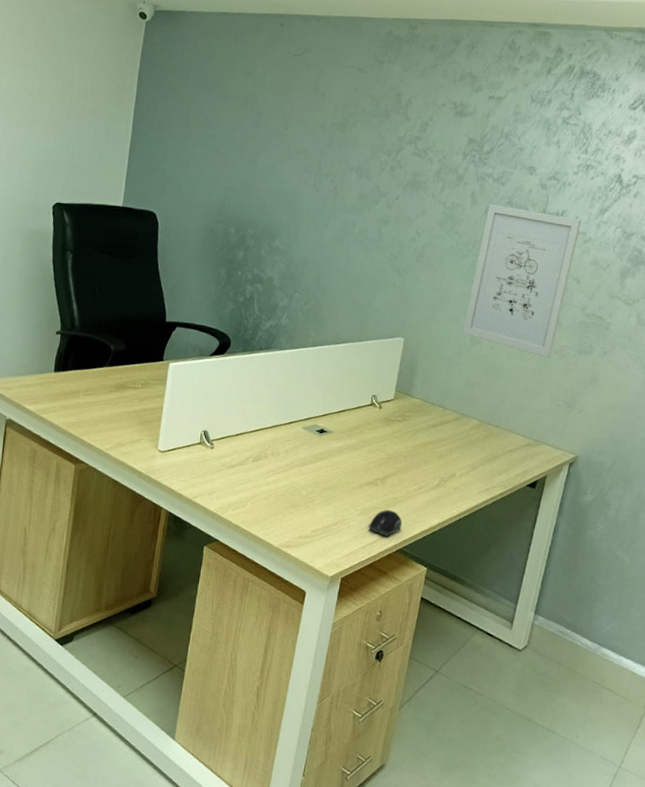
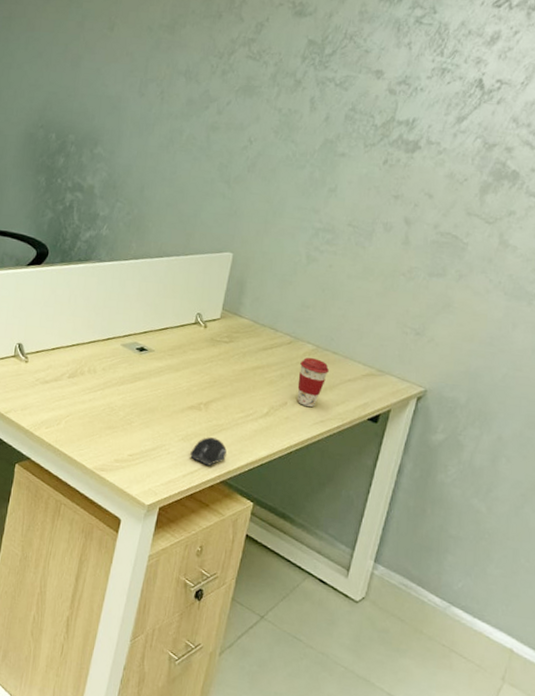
wall art: present [462,204,581,357] -> none [297,111,435,279]
coffee cup: none [464,432,492,478] -> present [296,357,329,408]

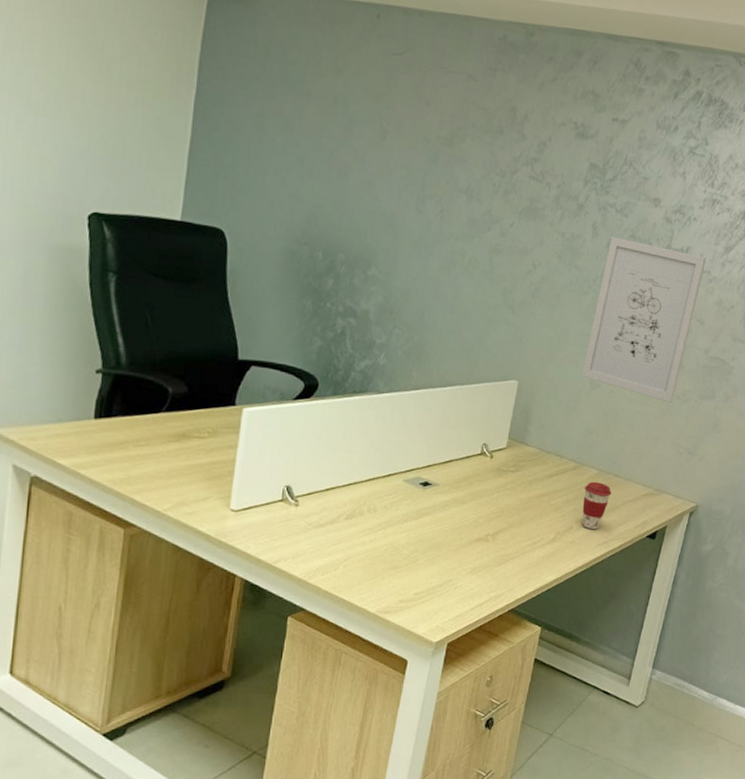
computer mouse: present [190,437,227,466] -> none [478,568,515,596]
wall art: none [297,111,435,279] -> present [581,237,706,403]

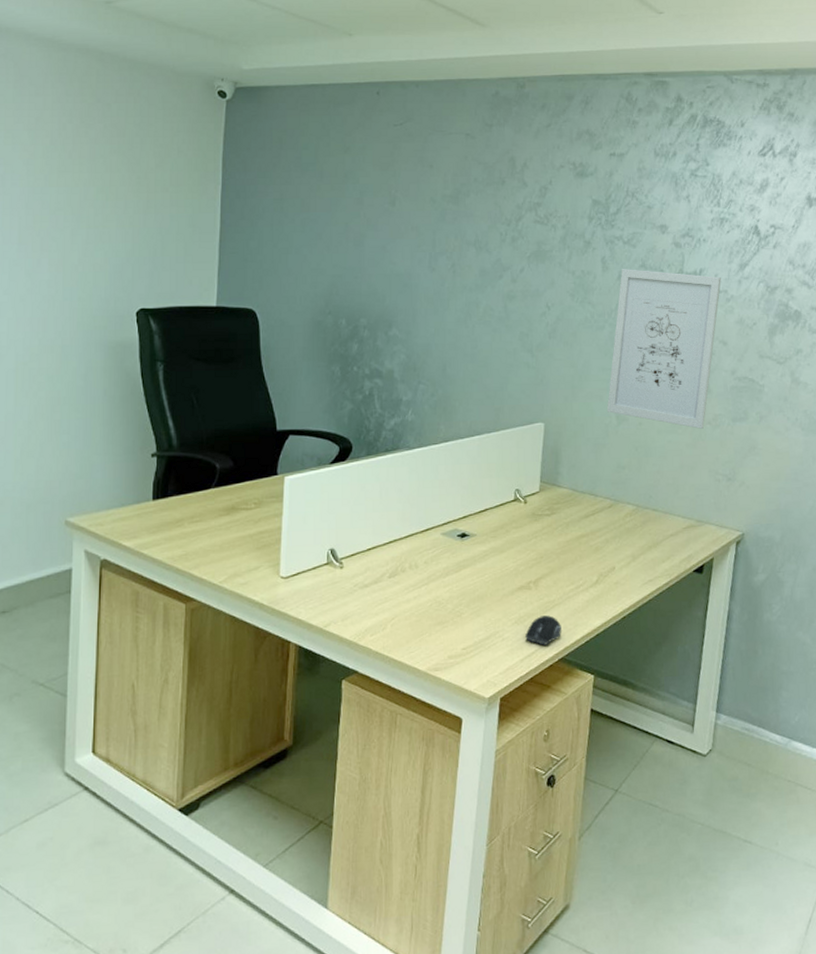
computer mouse: none [478,568,515,596] -> present [525,615,562,645]
coffee cup: present [581,482,611,530] -> none [623,518,651,569]

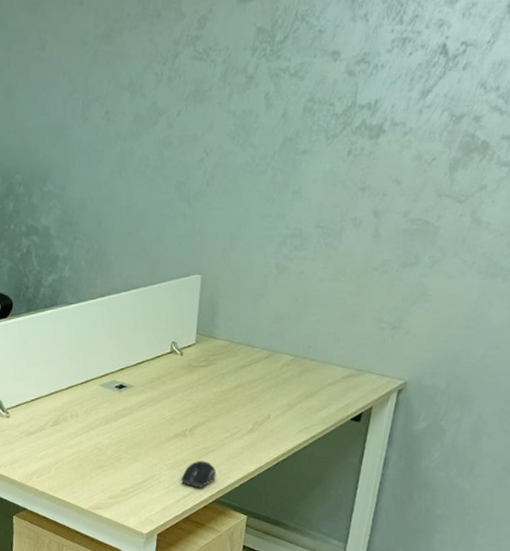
wall art: present [606,269,721,429] -> none [266,104,399,276]

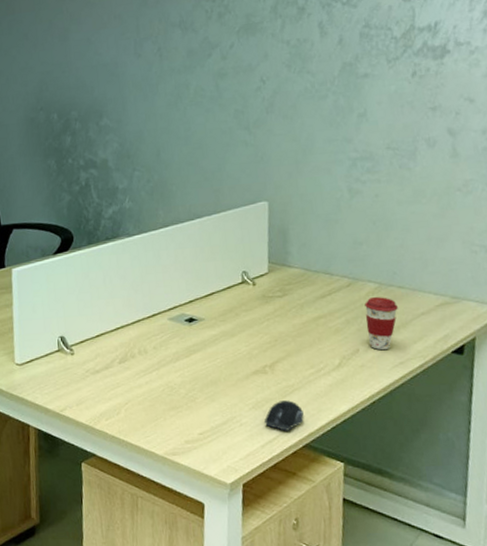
coffee cup: none [279,368,309,417] -> present [364,297,398,351]

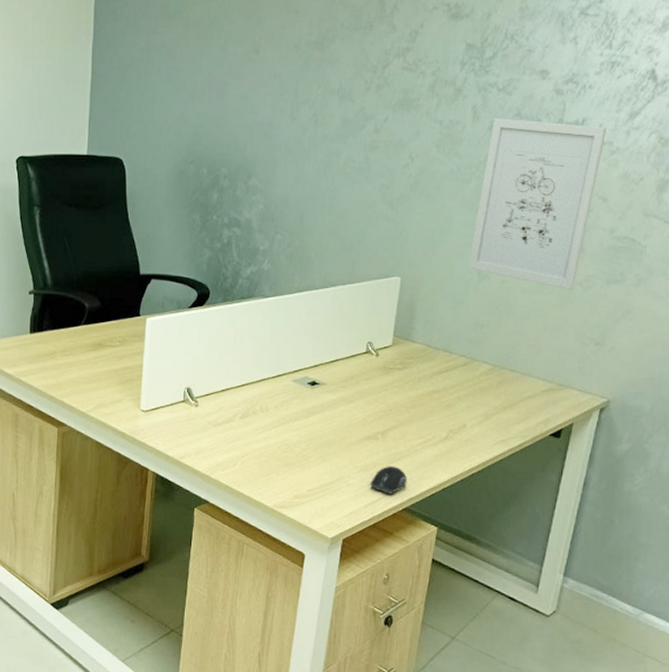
wall art: none [336,27,462,197] -> present [467,118,606,290]
coffee cup: present [364,297,398,351] -> none [476,378,507,428]

